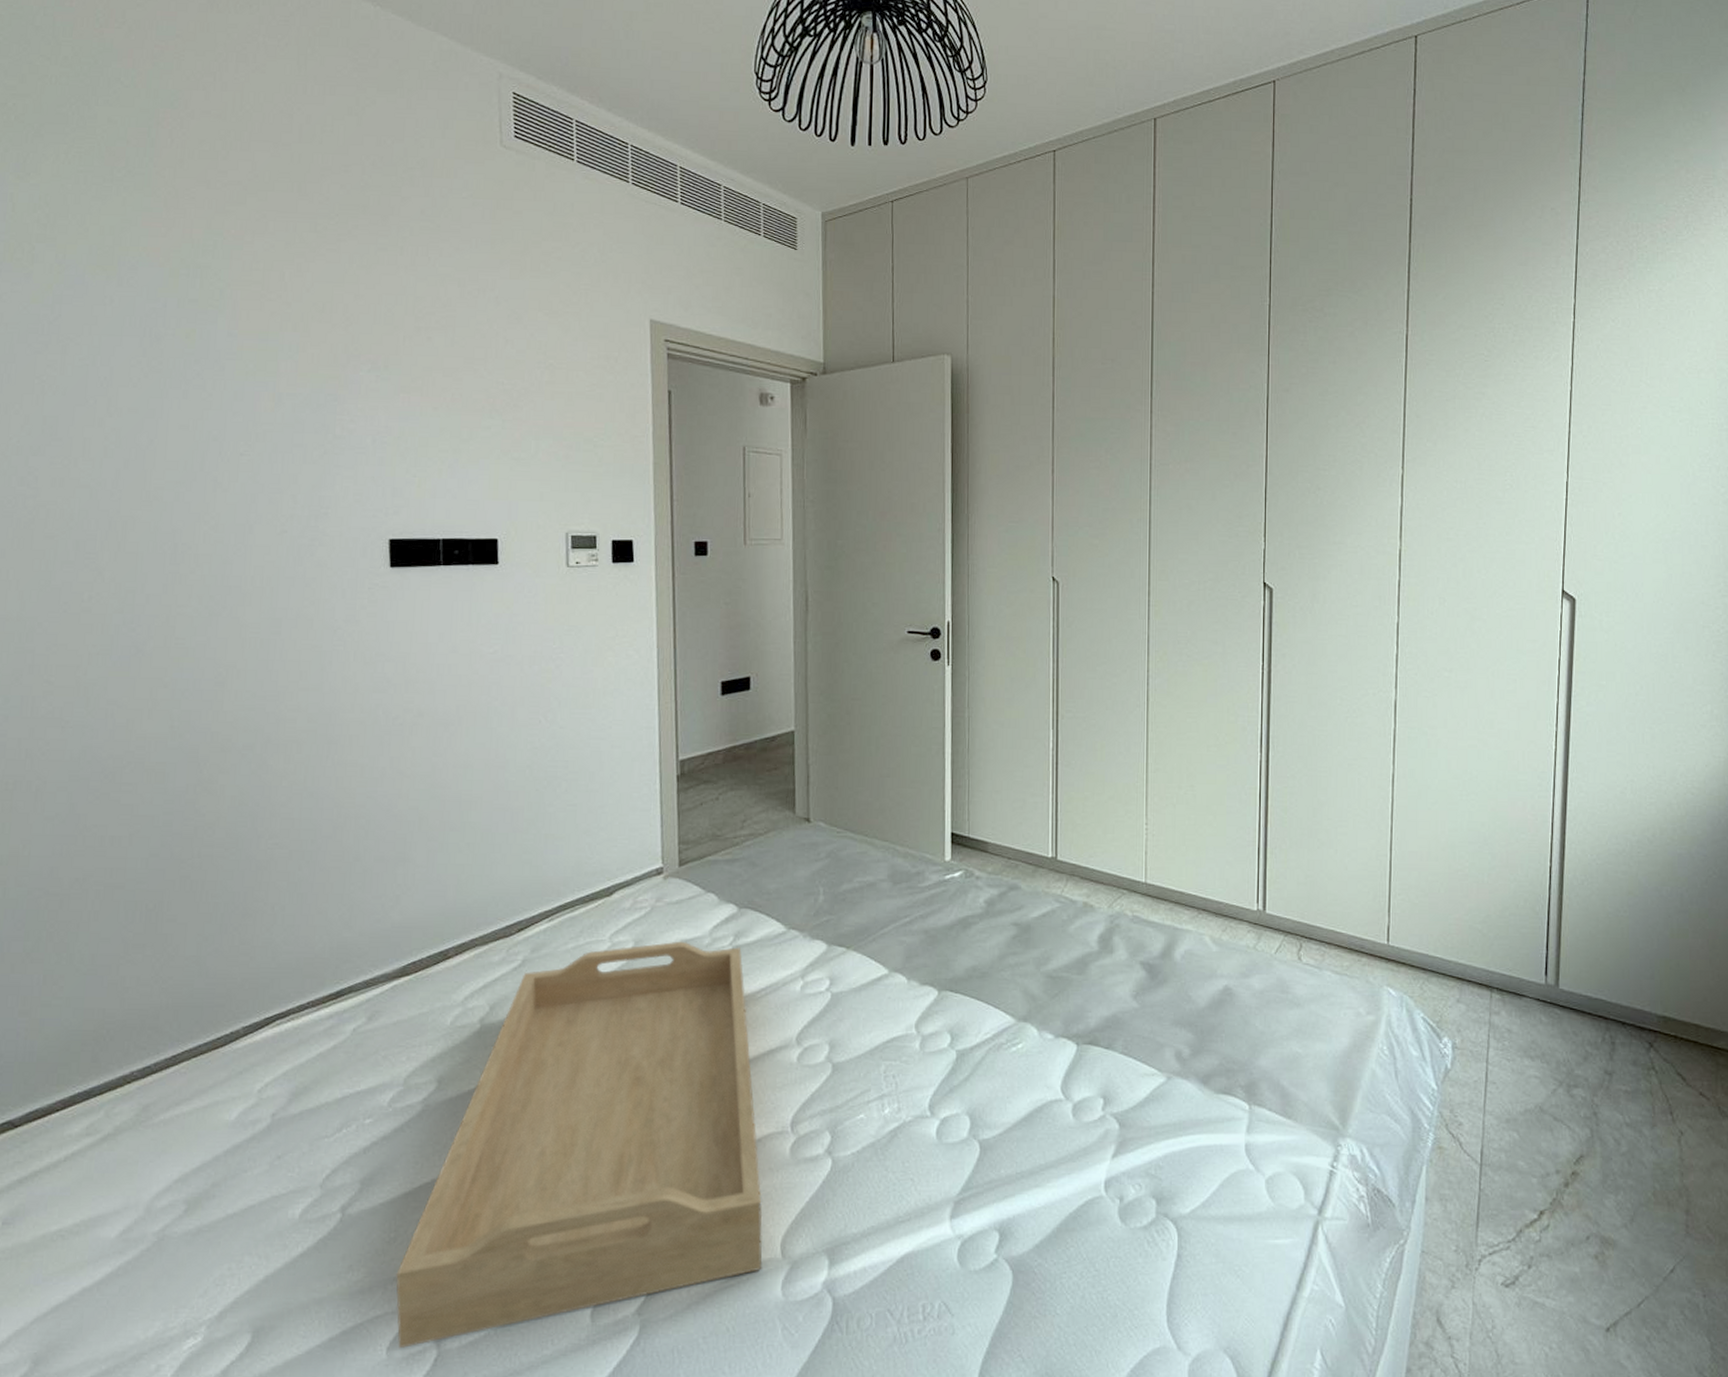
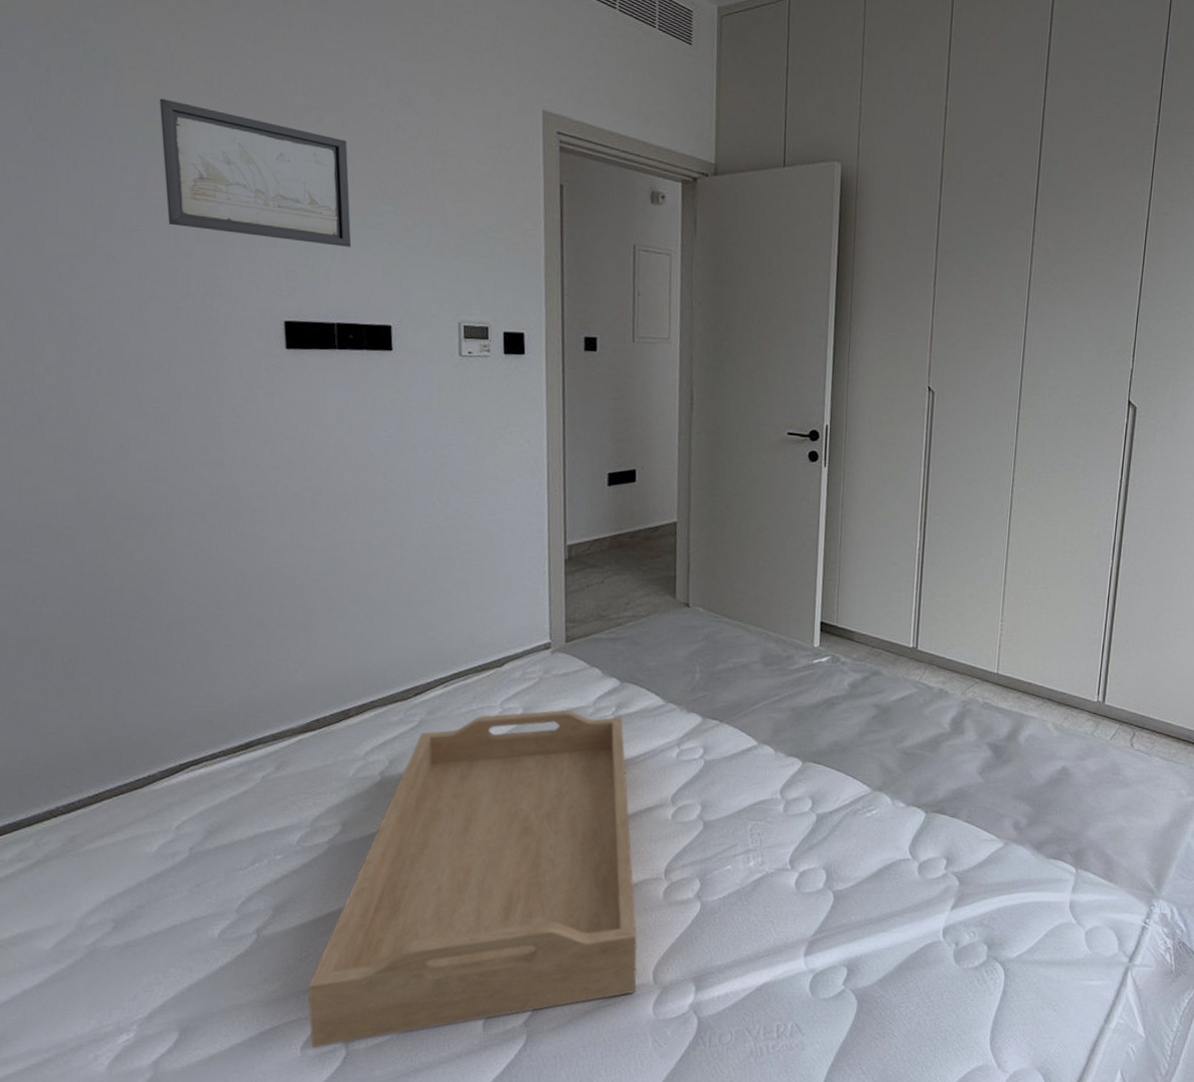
wall art: none [272,326,459,462] -> present [159,98,352,247]

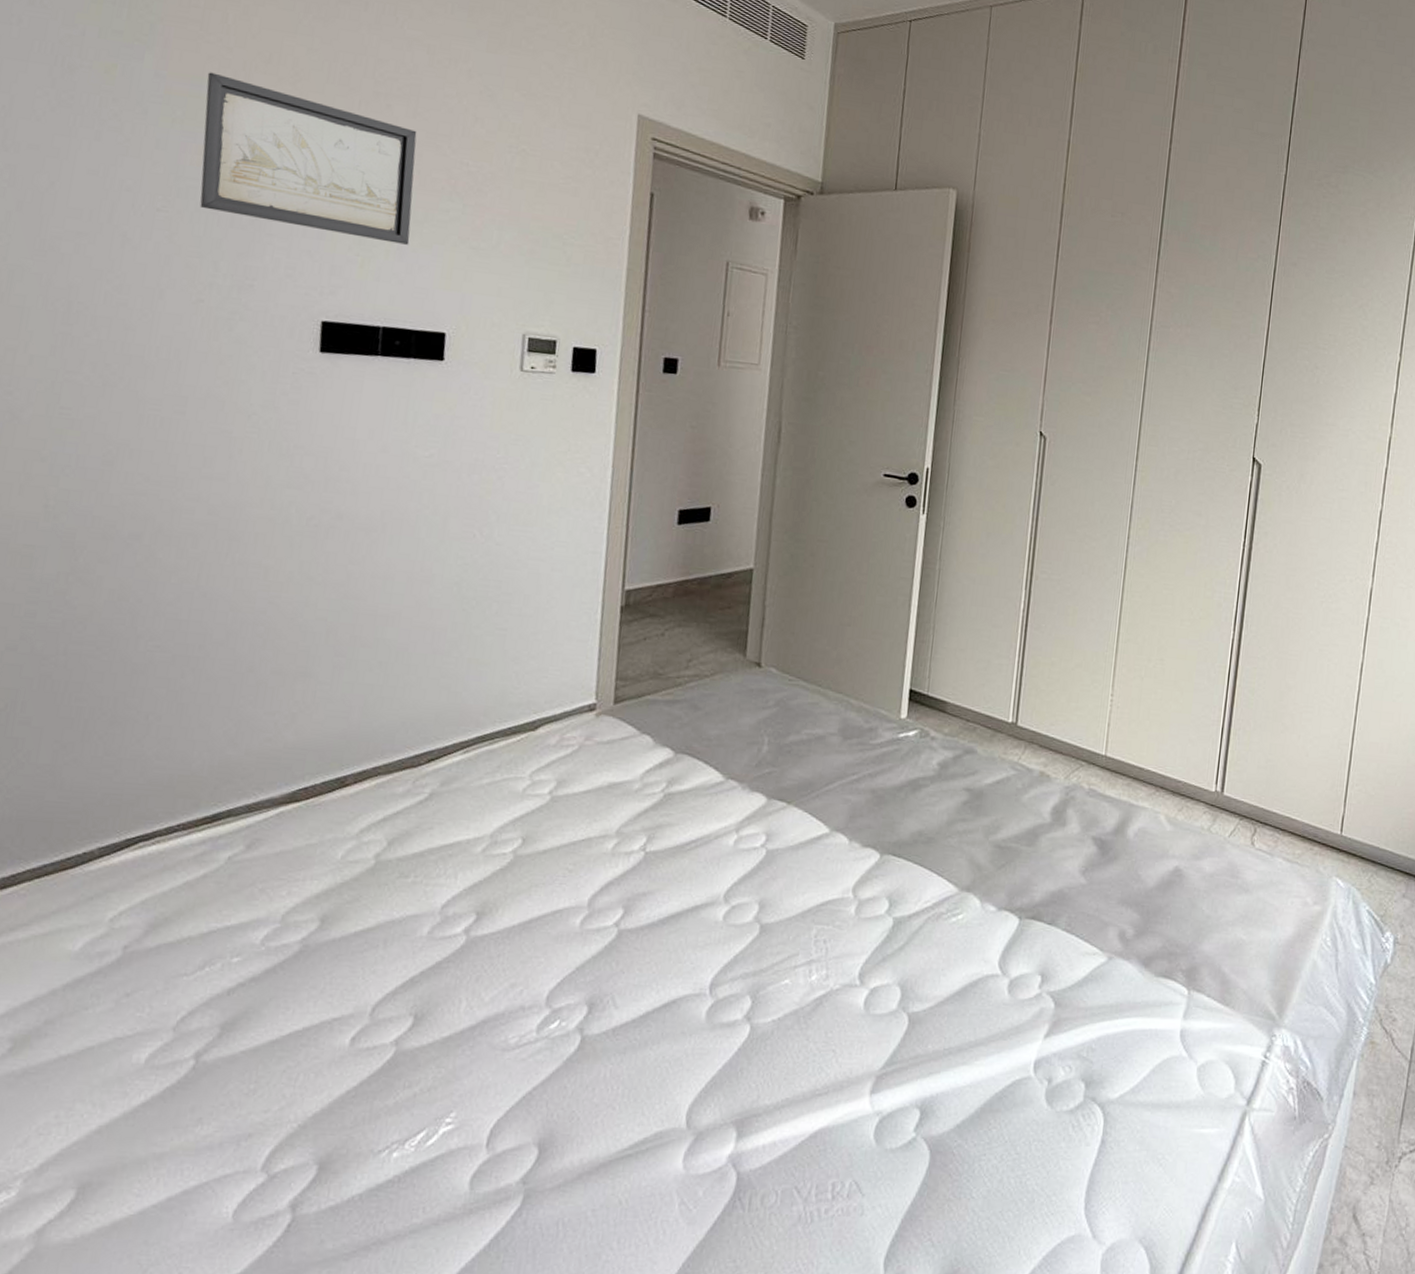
serving tray: present [308,709,638,1048] -> none [247,783,675,1212]

